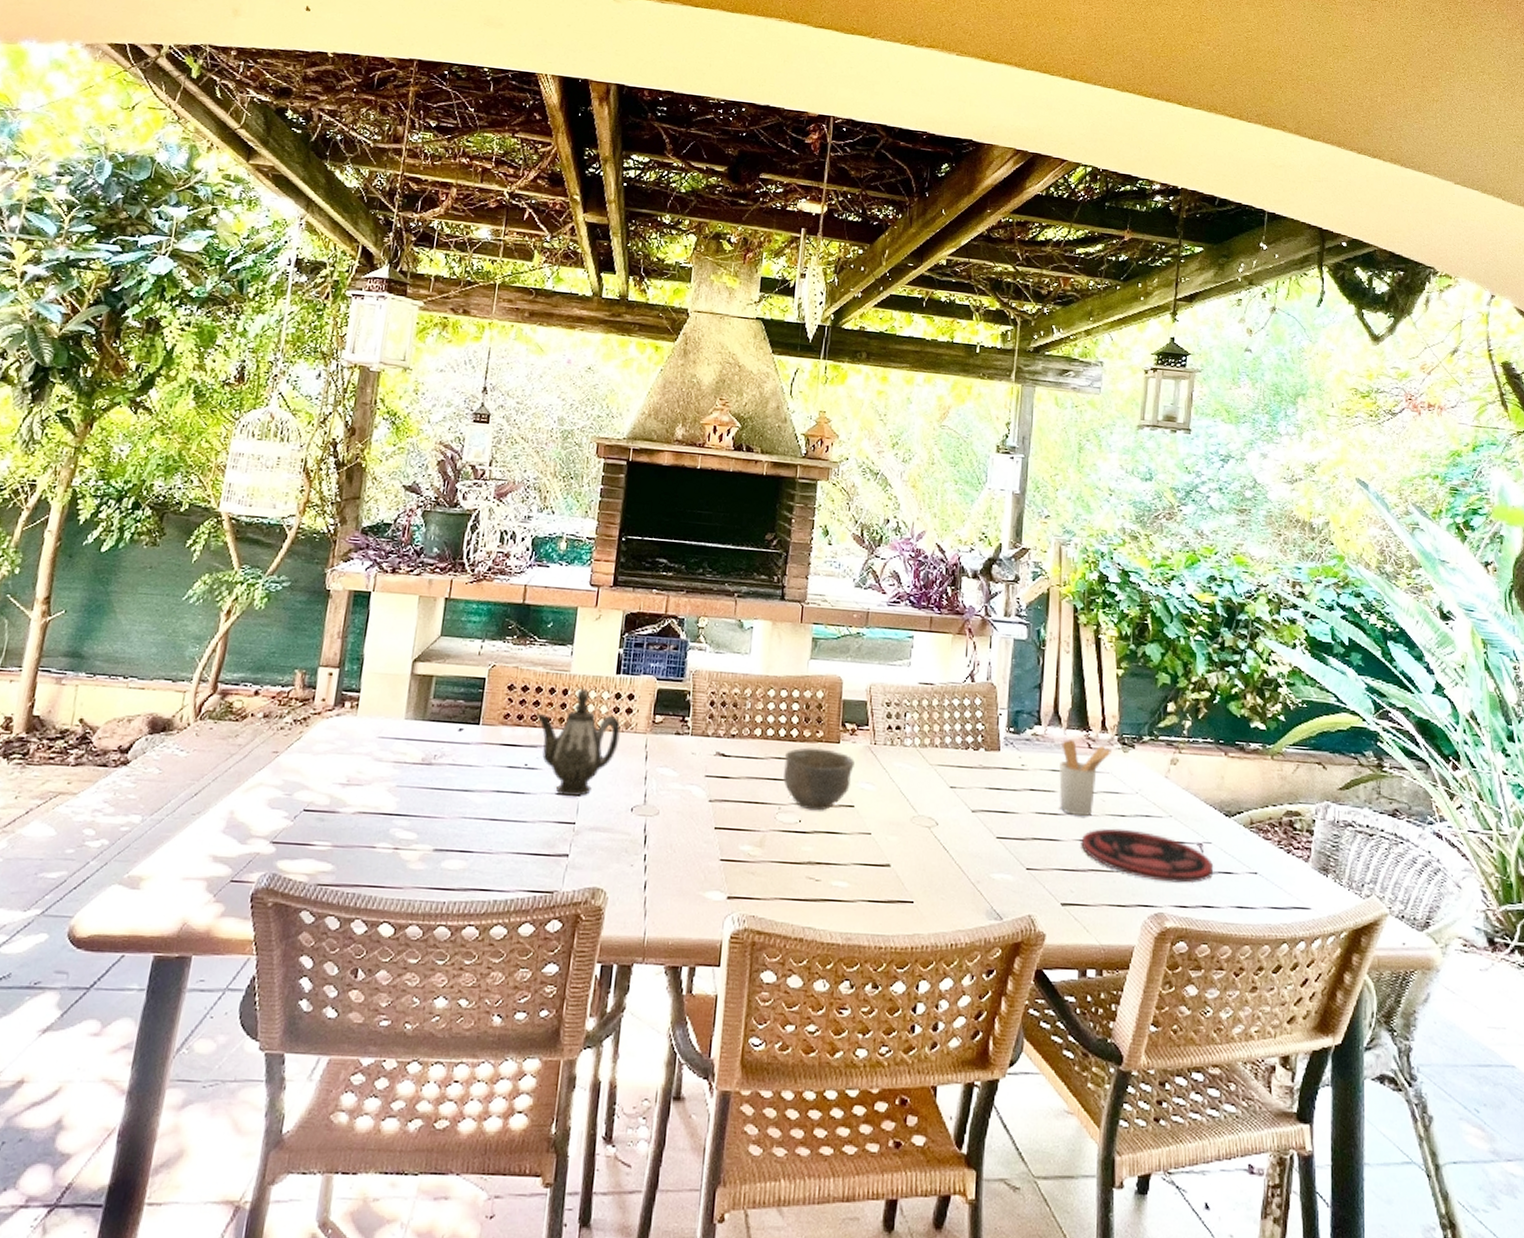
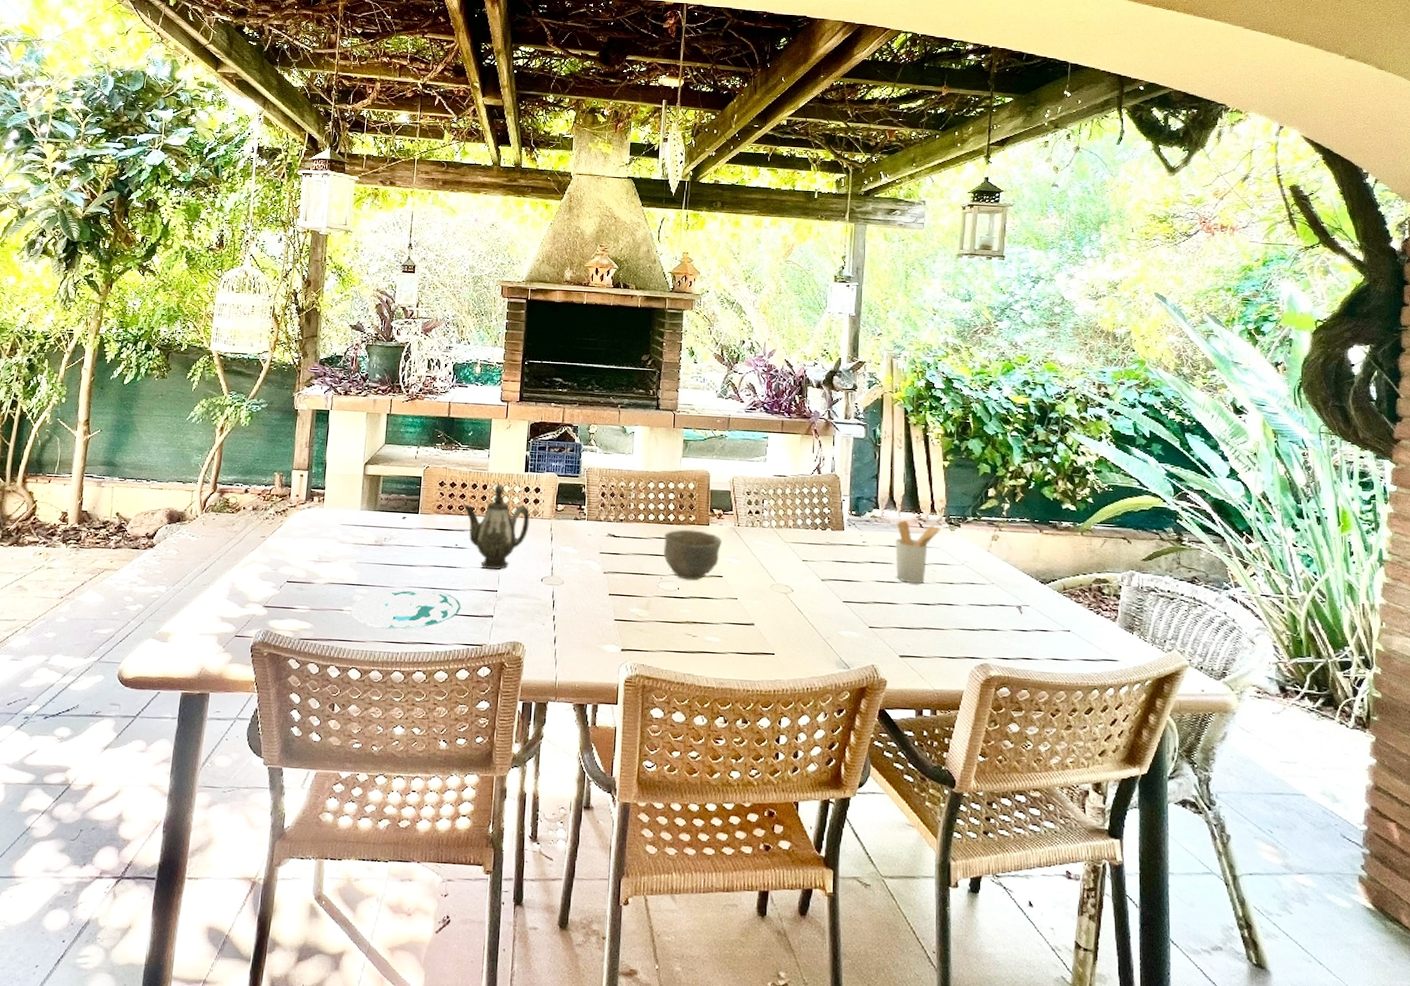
plate: none [385,820,528,871] -> present [350,589,461,629]
plate: present [1081,828,1214,884] -> none [915,593,1032,640]

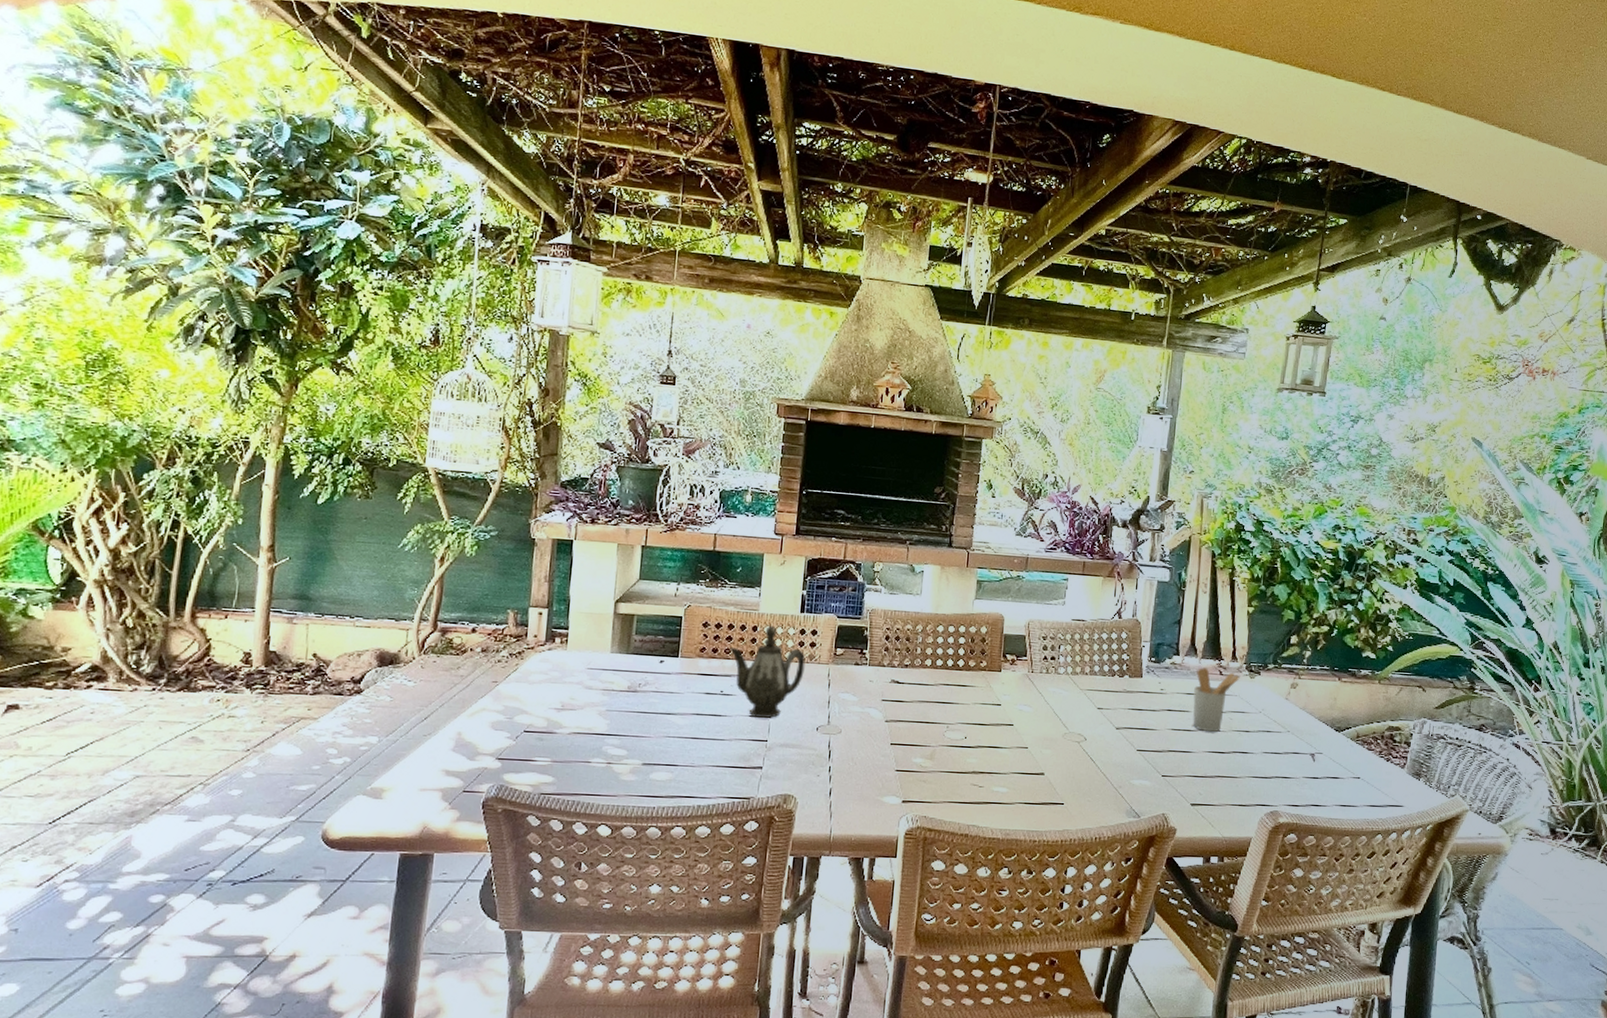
plate: present [350,589,461,629] -> none [599,739,726,782]
bowl: present [664,529,722,581] -> none [951,675,1014,729]

